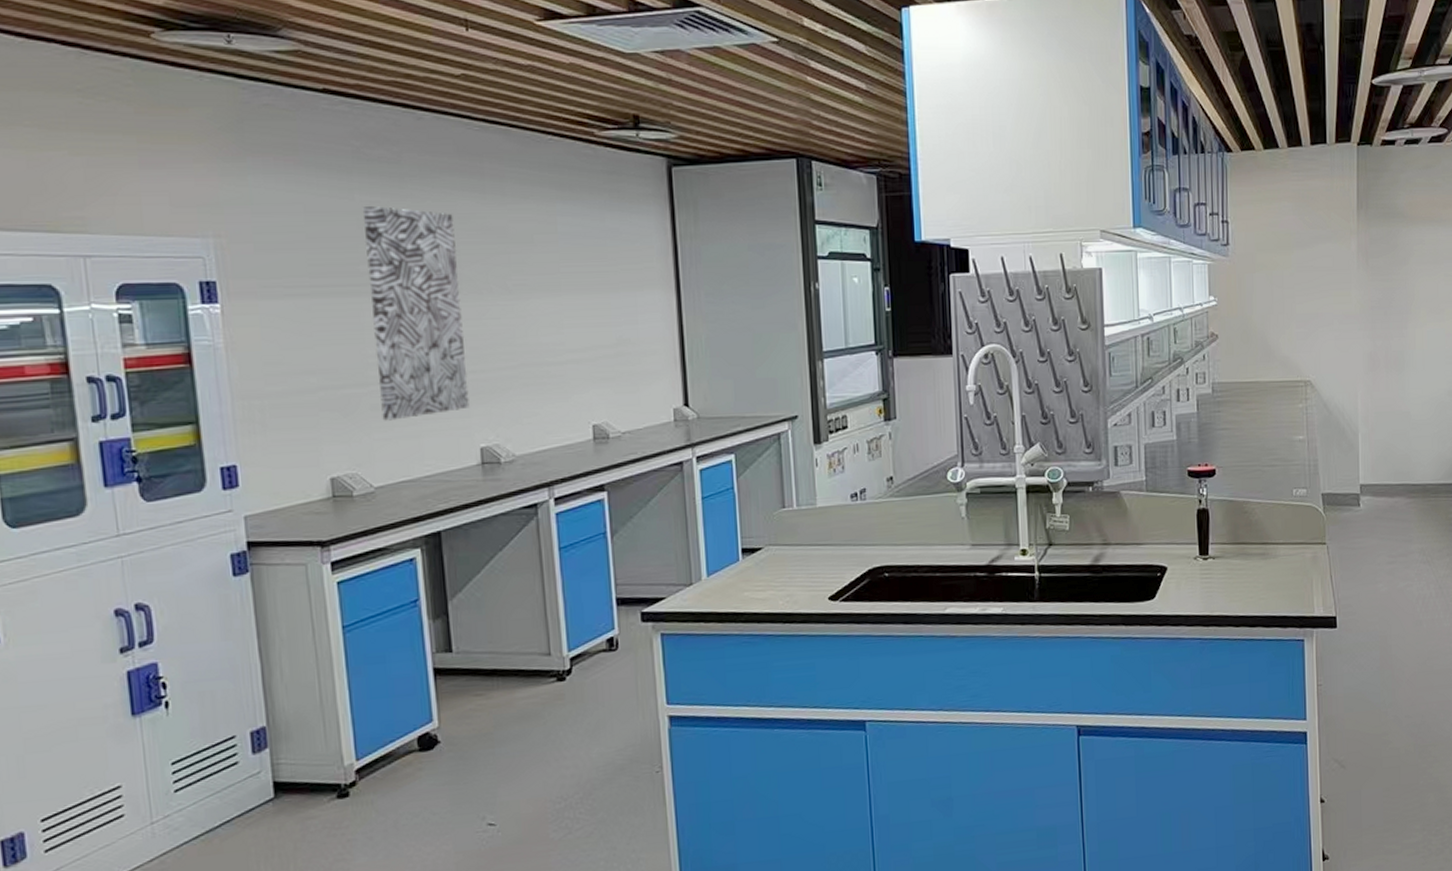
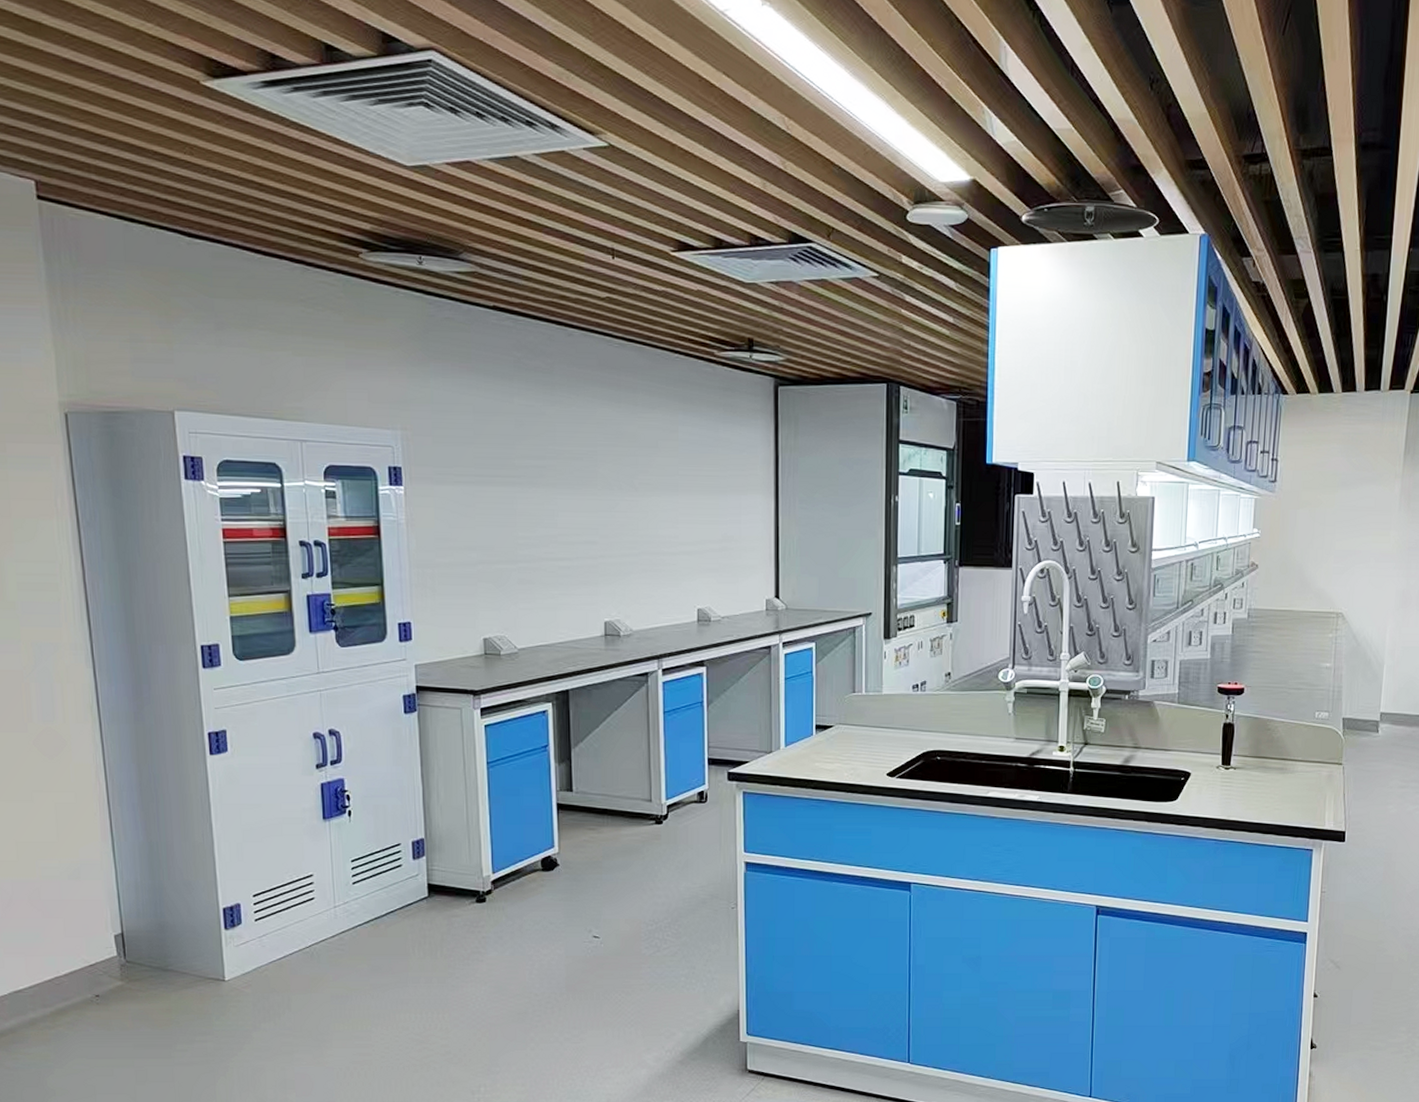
wall art: present [363,206,470,421] -> none [520,409,598,594]

